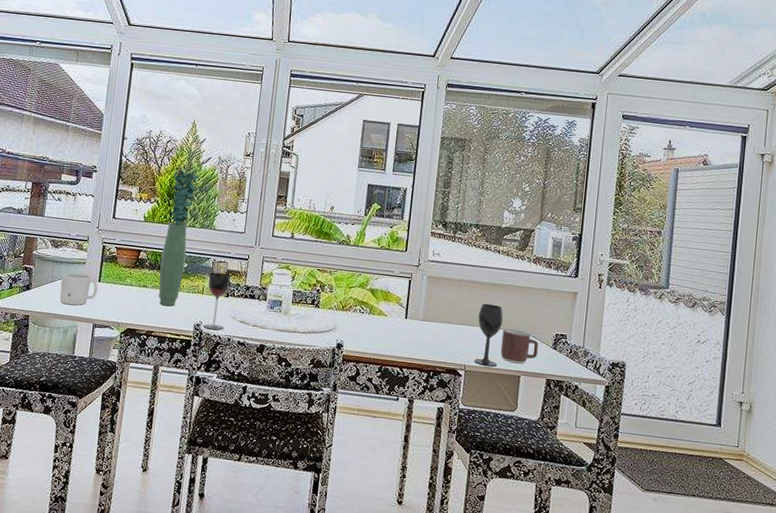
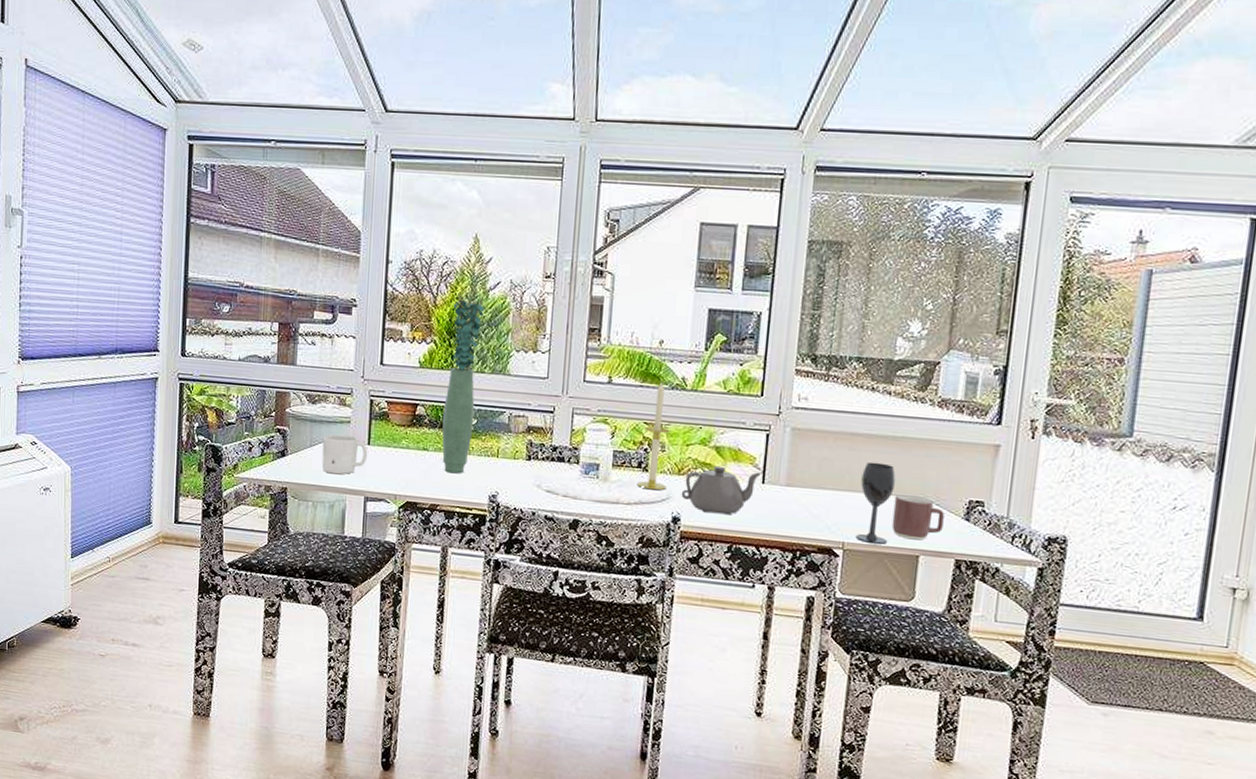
wineglass: present [203,272,231,330] -> none [500,429,533,503]
candle: none [310,238,337,323] -> present [637,382,670,491]
teapot: none [344,304,405,343] -> present [681,465,762,515]

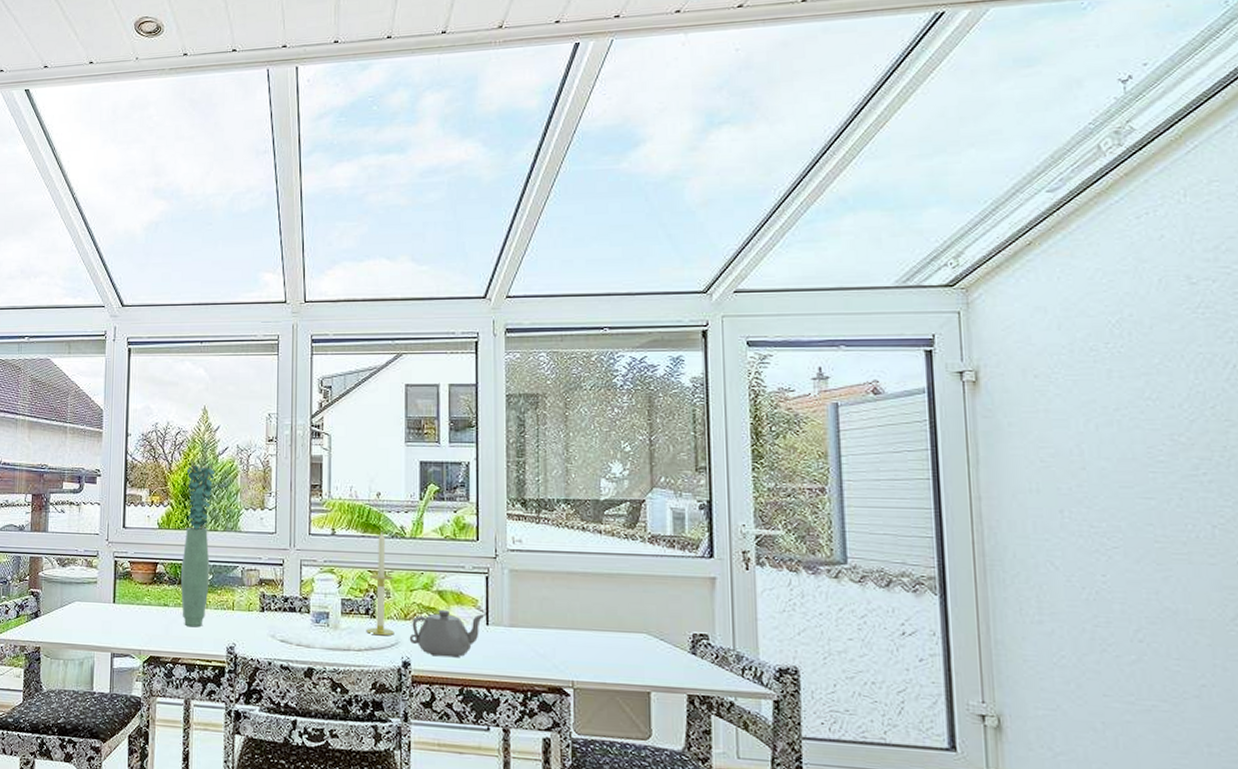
mug: present [321,434,368,475] -> none [71,594,114,633]
wine glass: present [855,462,897,544] -> none [583,599,618,682]
mug: present [891,494,945,541] -> none [618,631,670,676]

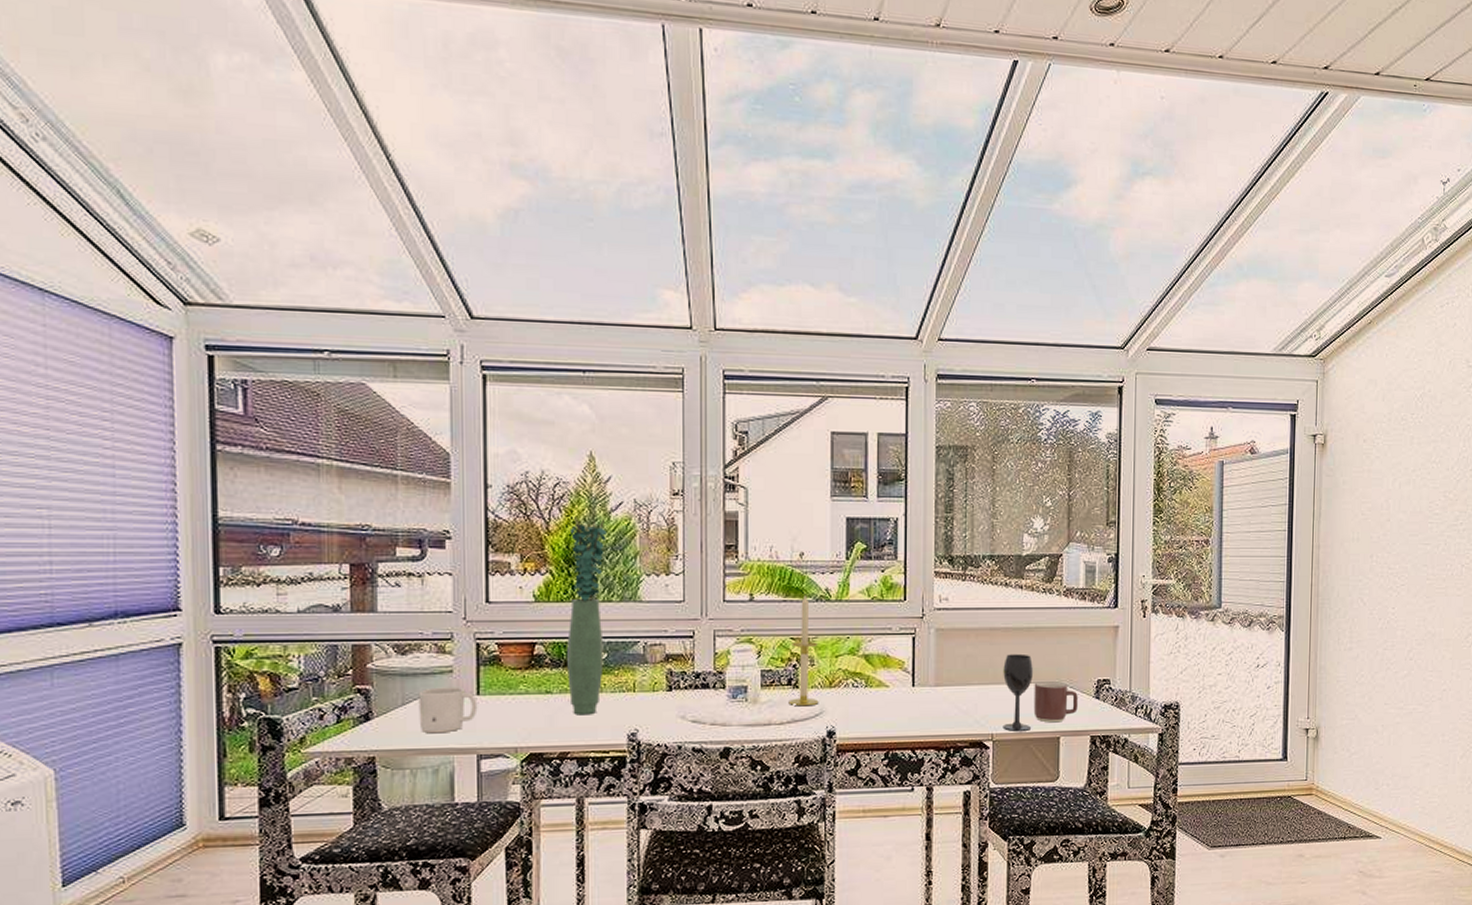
mug: none [71,594,114,633] -> present [418,687,478,734]
teapot: present [409,609,485,658] -> none [834,674,911,723]
wine glass: none [583,599,618,682] -> present [1003,653,1034,731]
mug: none [618,631,670,676] -> present [1033,681,1078,723]

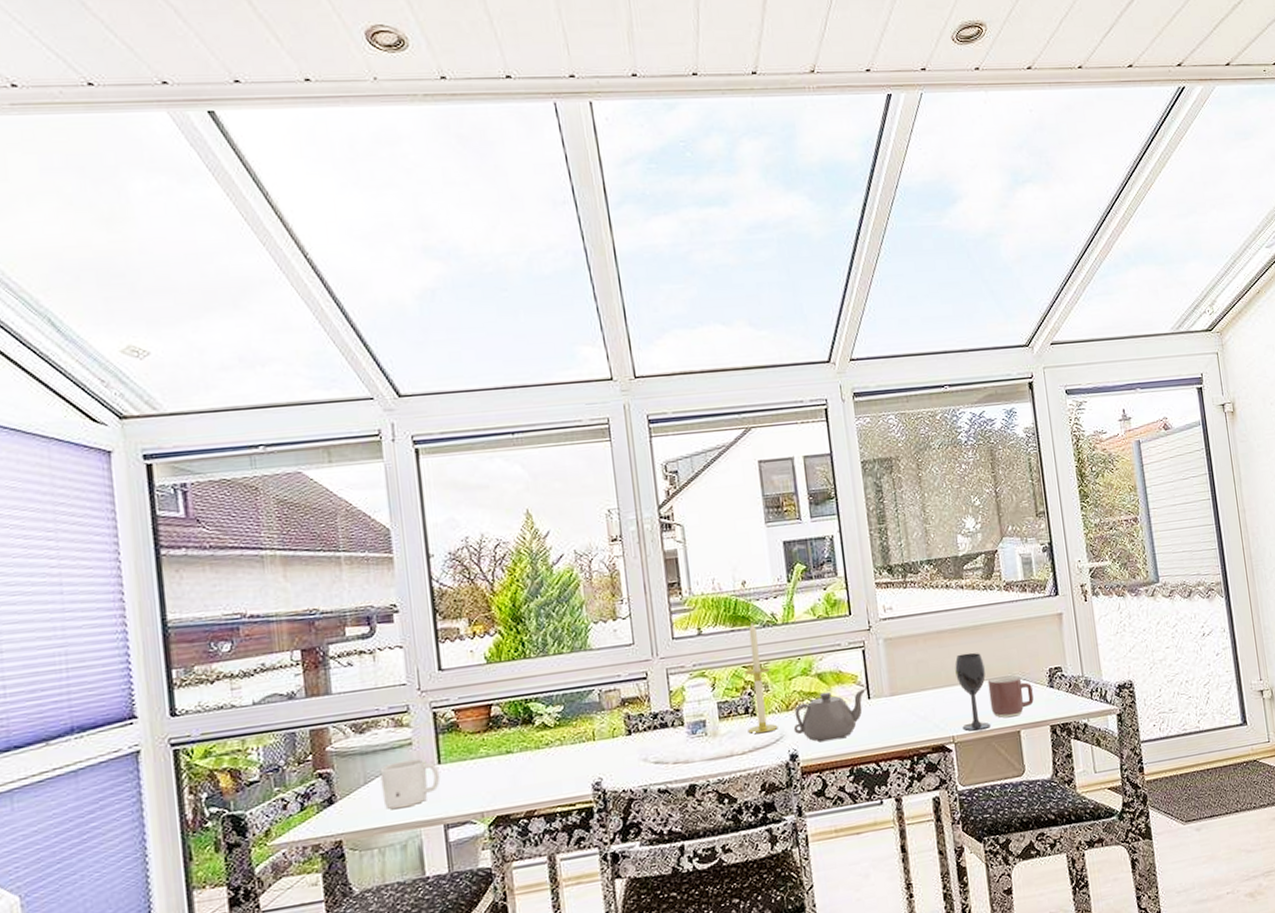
vase: present [567,517,606,715] -> none [514,575,562,772]
teapot: none [834,674,911,723] -> present [793,689,866,743]

